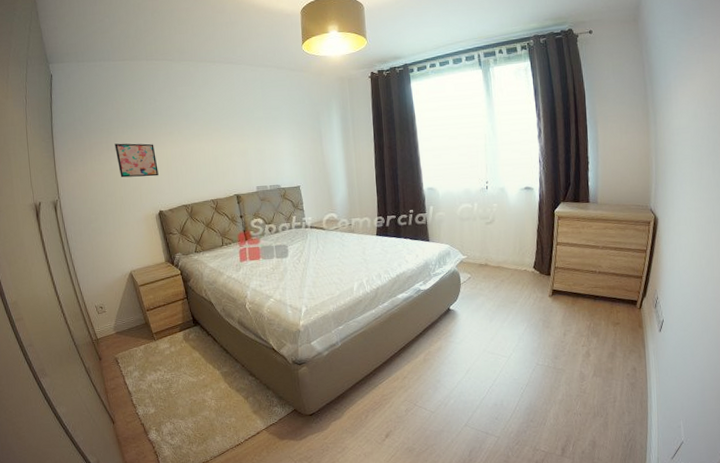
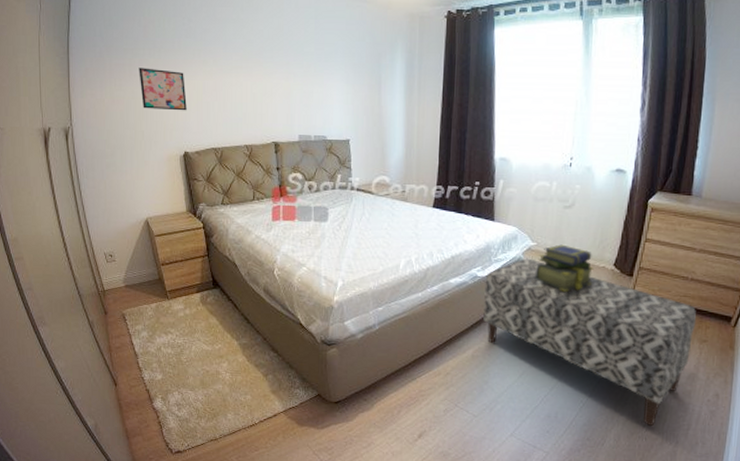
bench: none [427,270,608,403] -> present [483,258,697,427]
stack of books: none [469,255,517,295] -> present [536,244,594,292]

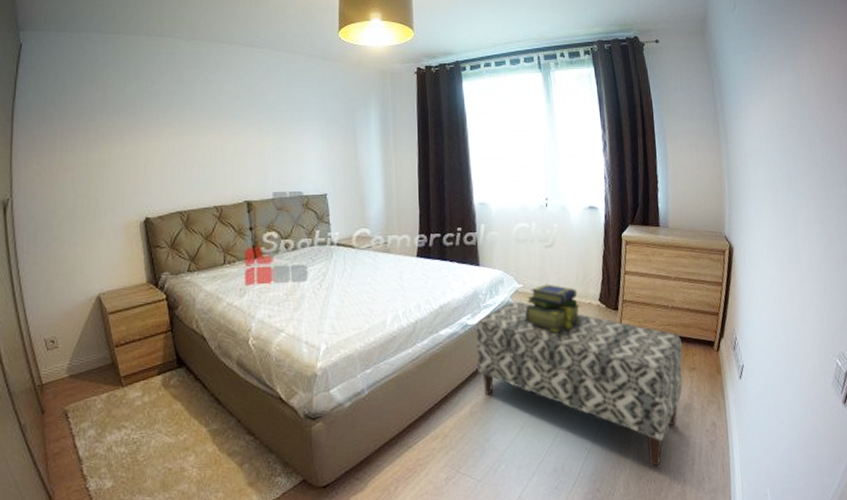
wall art: present [139,67,187,111] -> none [94,132,149,175]

